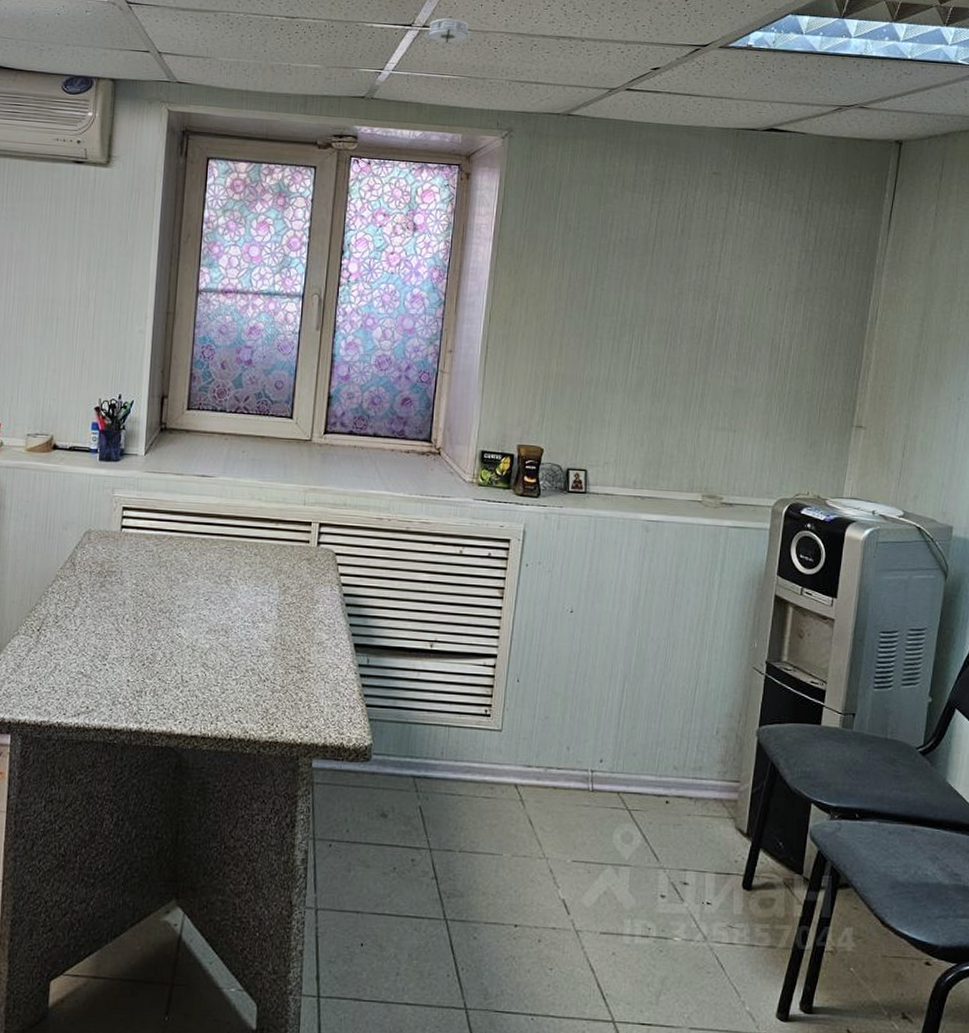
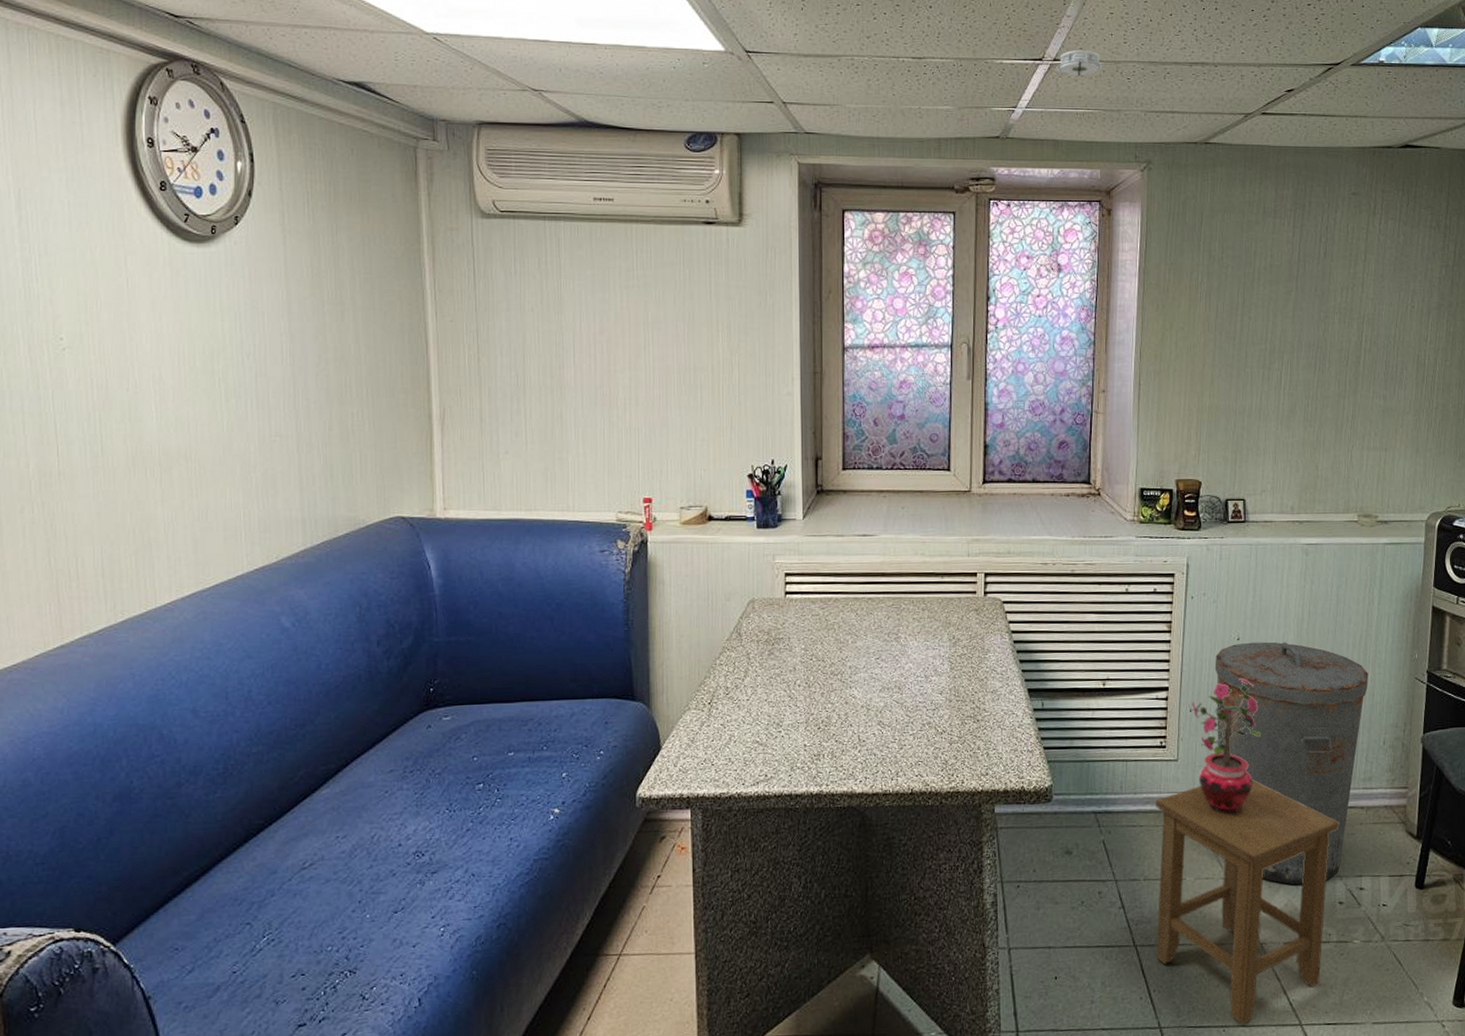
stool: none [466,757,666,1015] -> present [1155,779,1339,1025]
potted plant: none [519,652,589,792] -> present [1191,677,1260,814]
trash can: none [543,616,705,873] -> present [1215,642,1369,885]

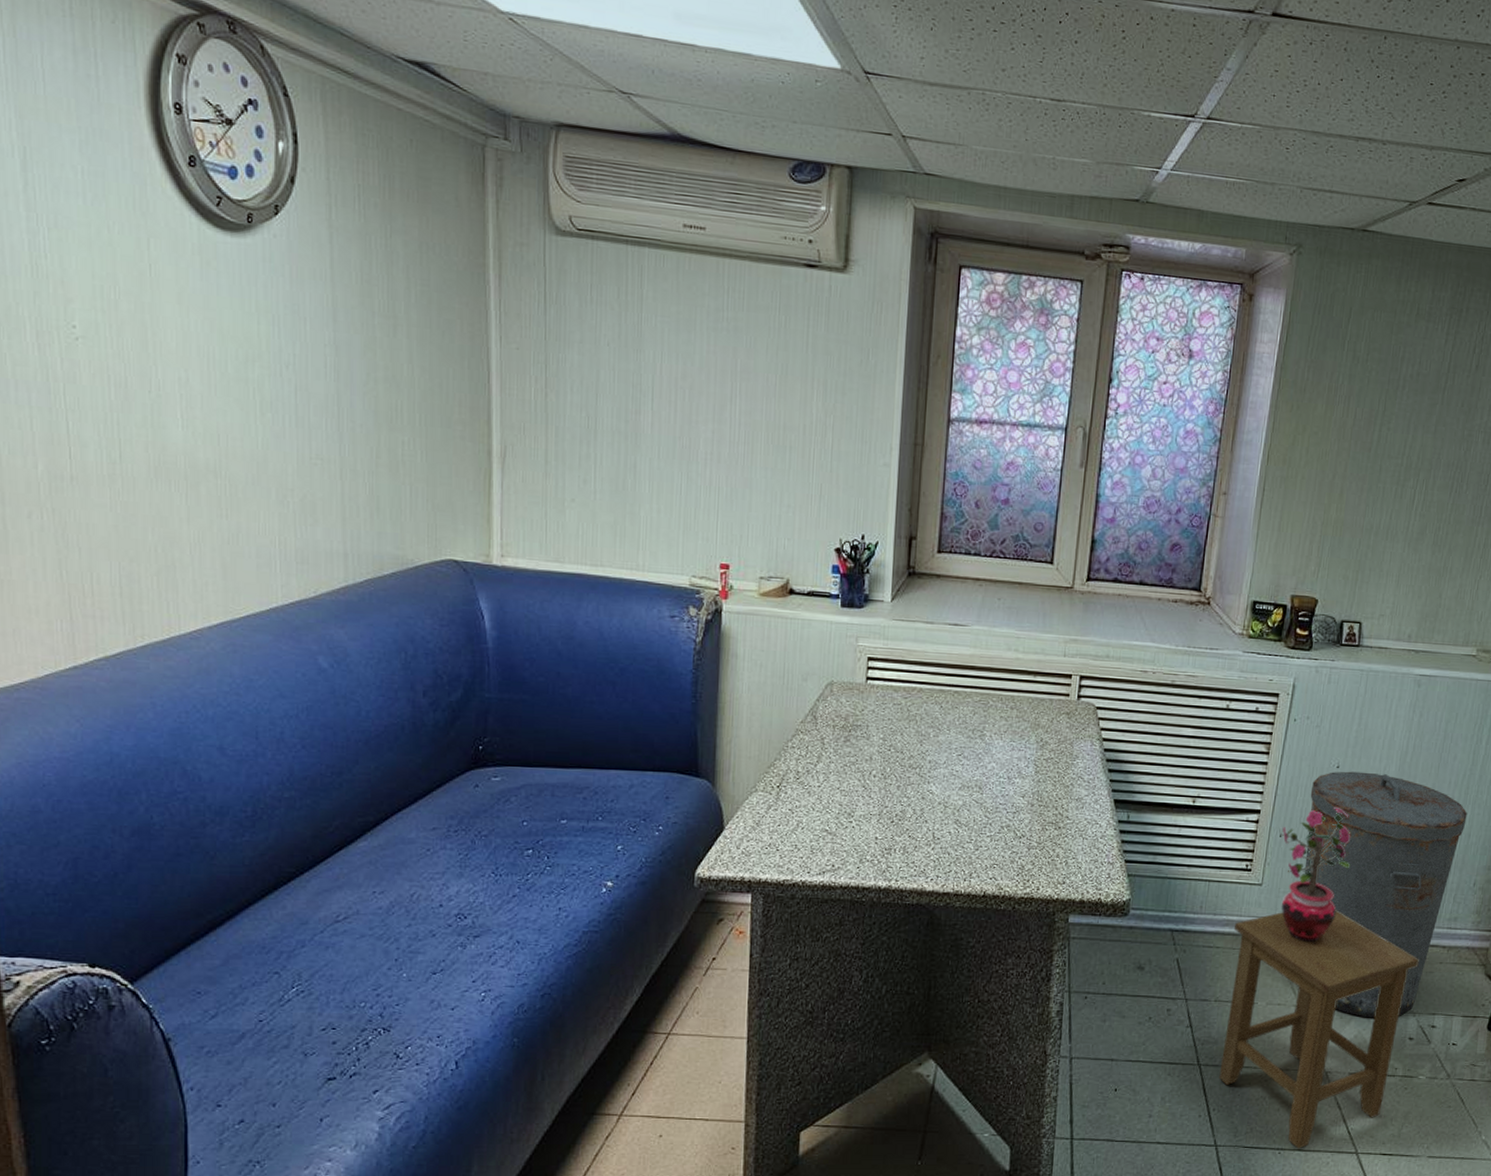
smoke detector: present [1054,50,1104,78] -> none [1205,109,1262,140]

